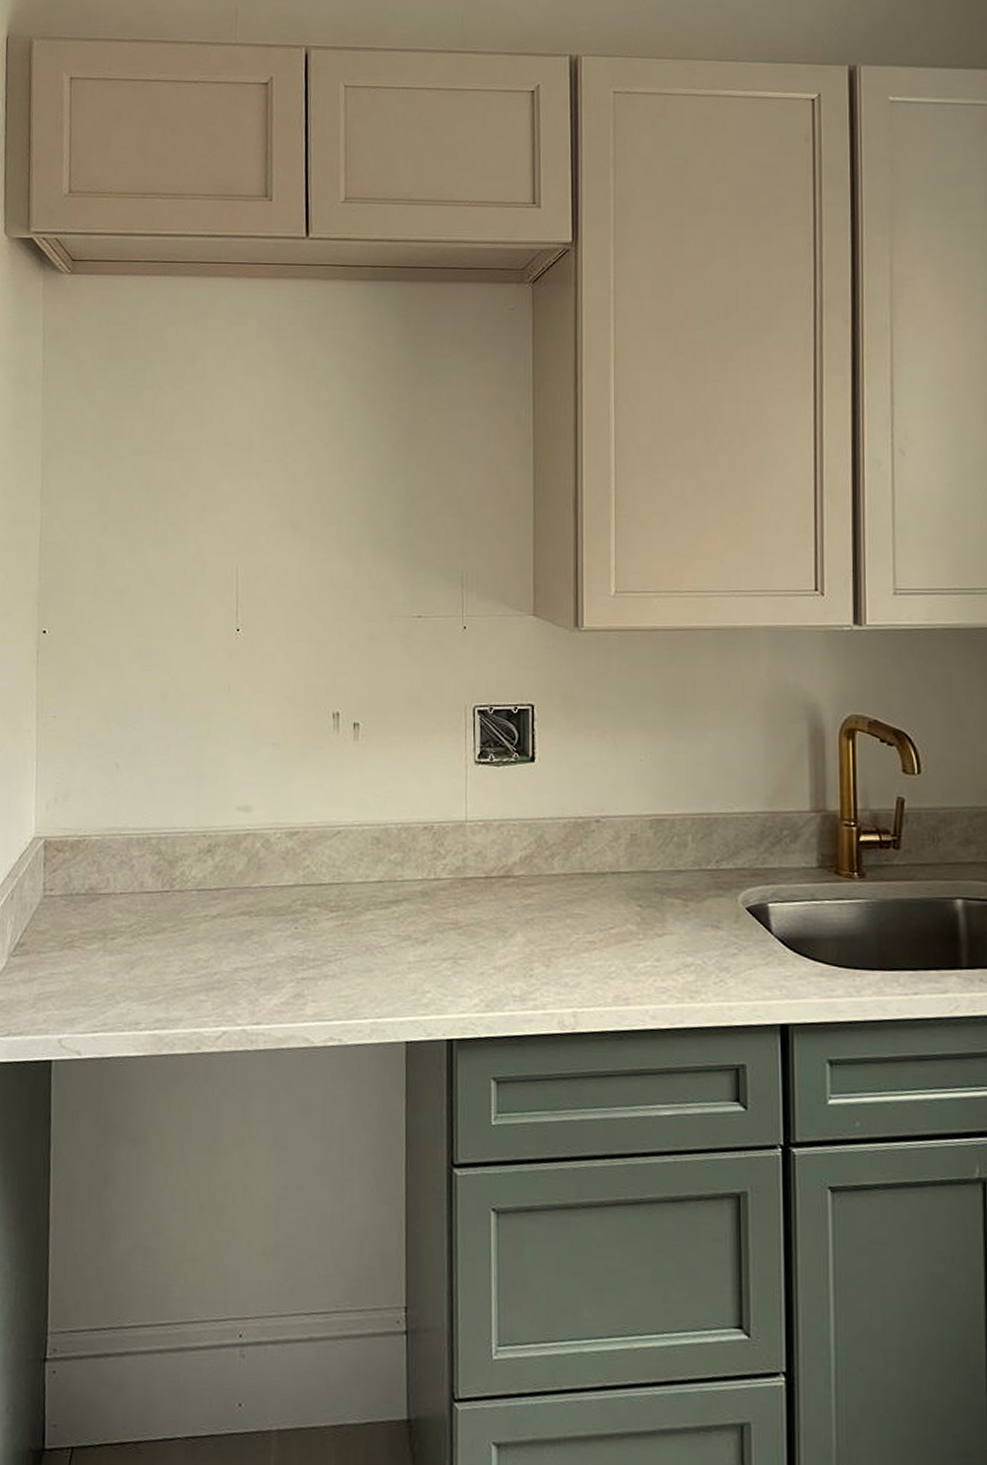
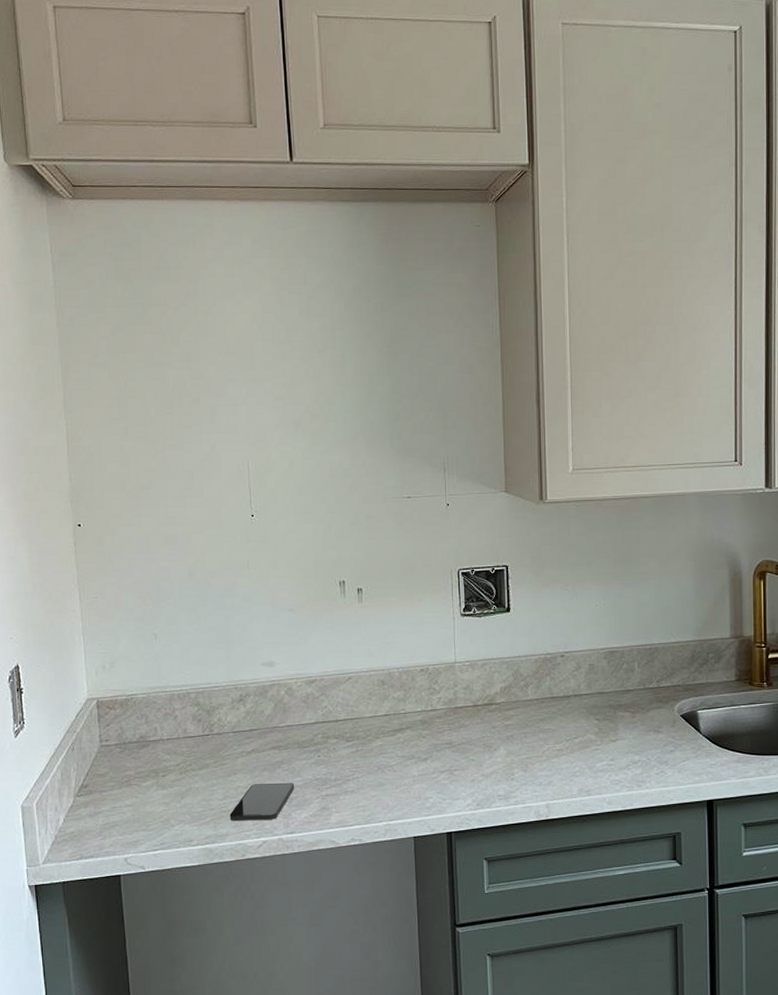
phone: none [185,957,265,1004] -> present [229,782,295,821]

